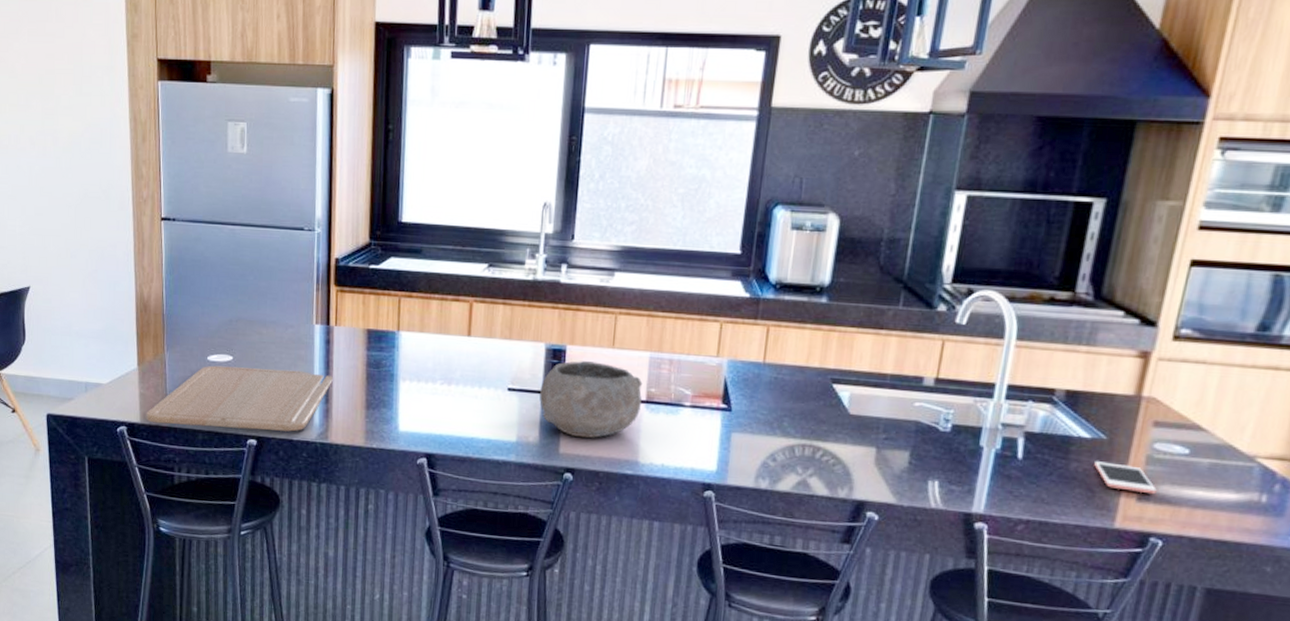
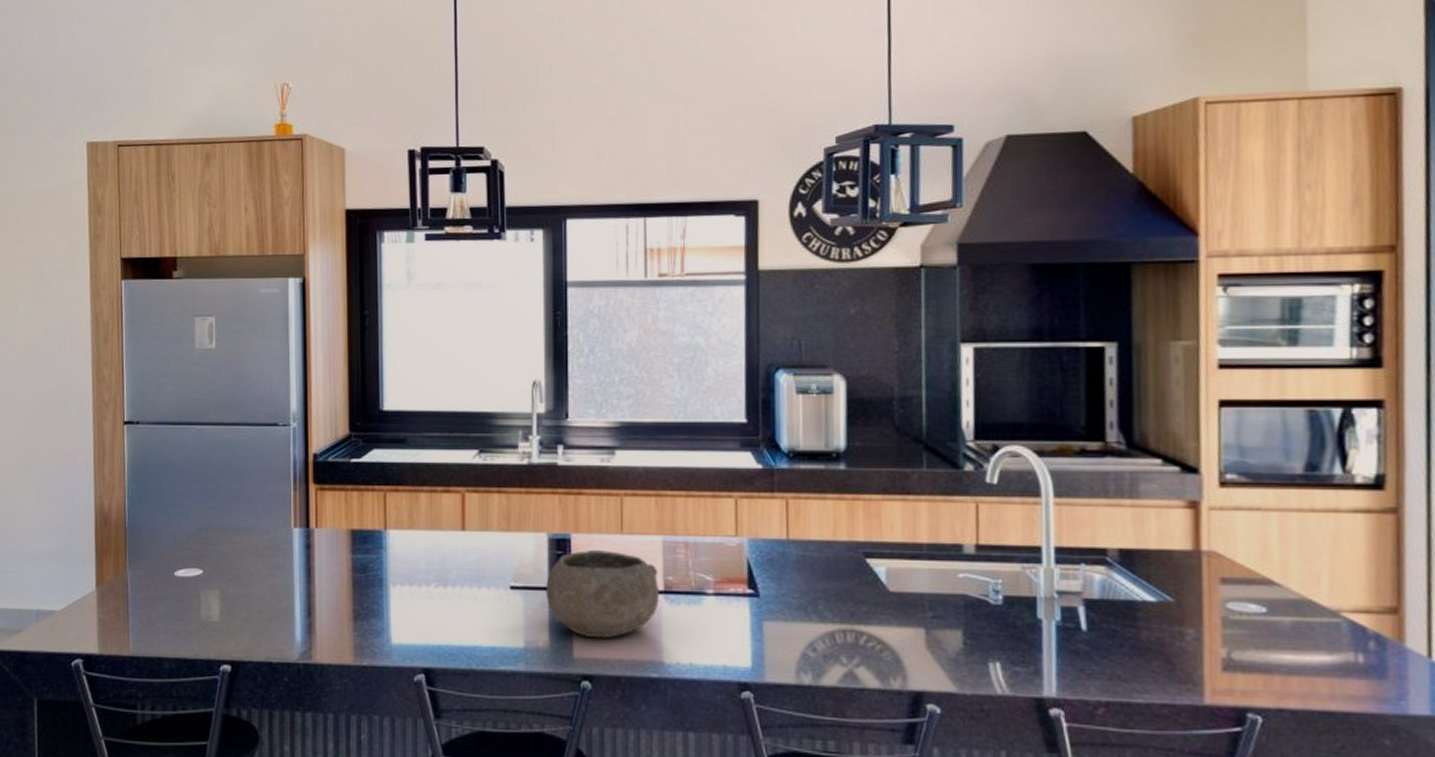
chopping board: present [145,365,333,432] -> none [104,581,315,654]
cell phone: present [1094,461,1157,495] -> none [1166,628,1242,662]

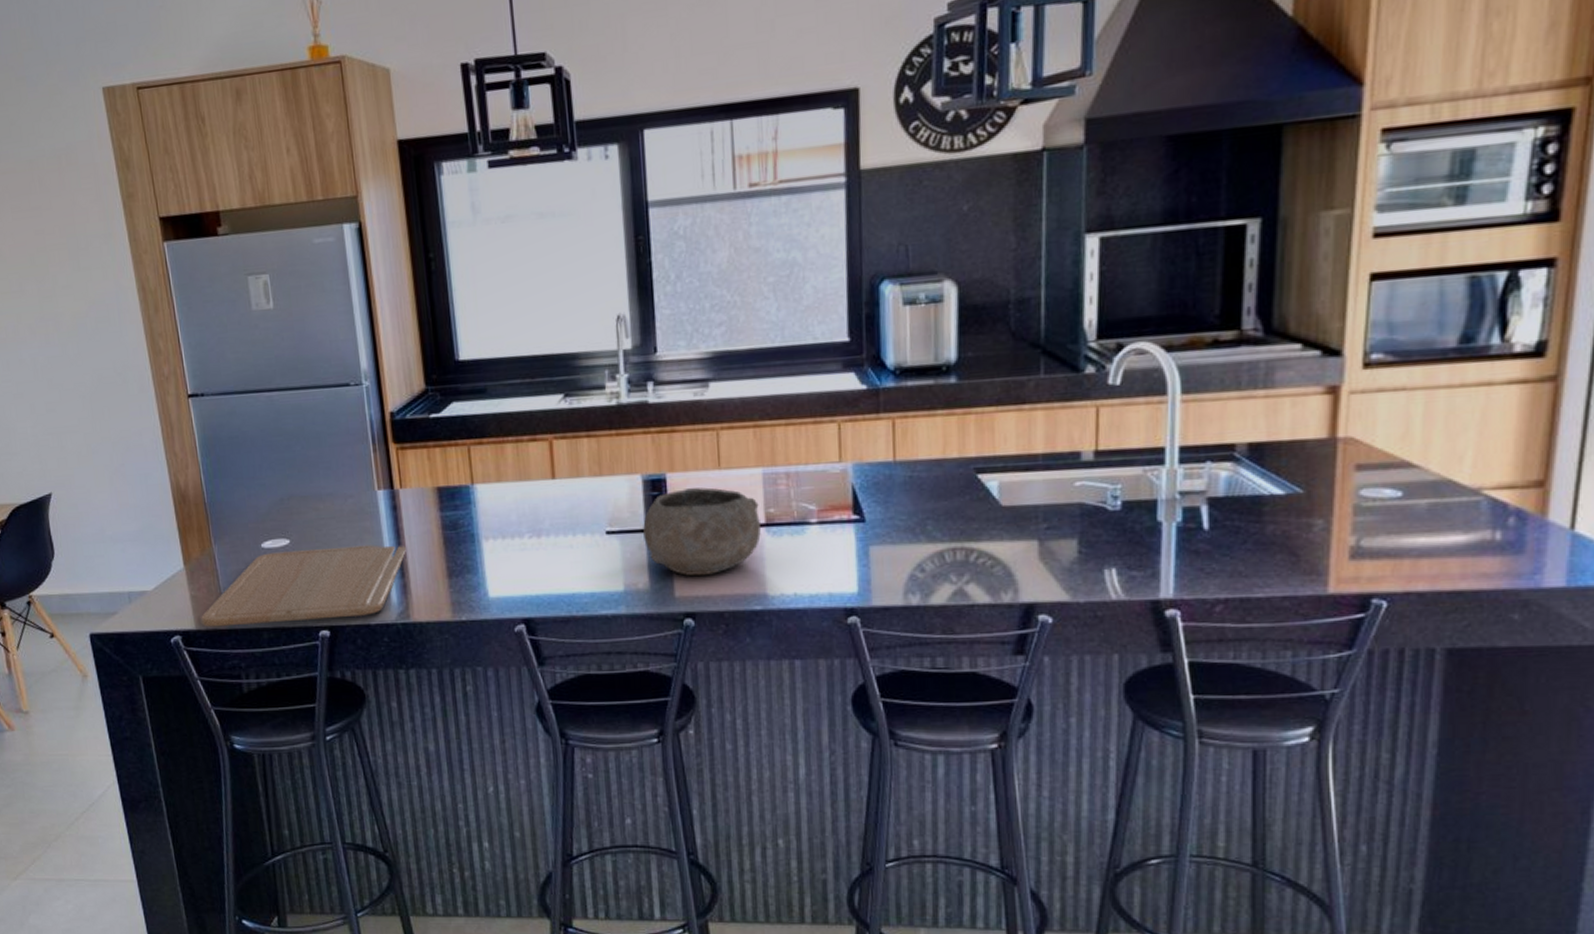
chopping board: none [104,581,315,654] -> present [200,545,406,627]

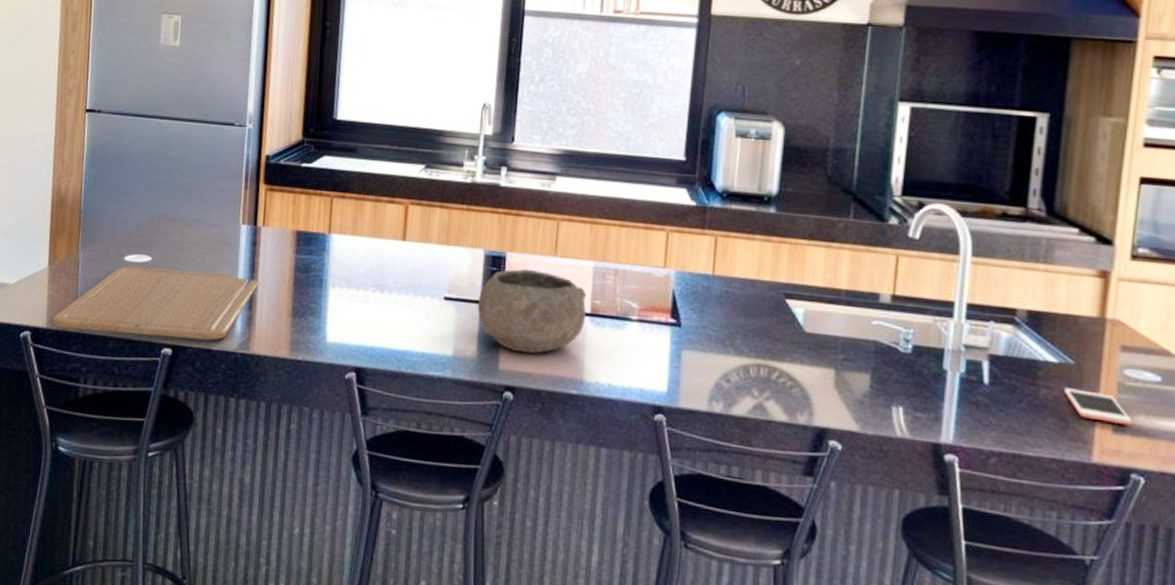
cell phone: none [1294,519,1371,550] -> present [1064,388,1132,426]

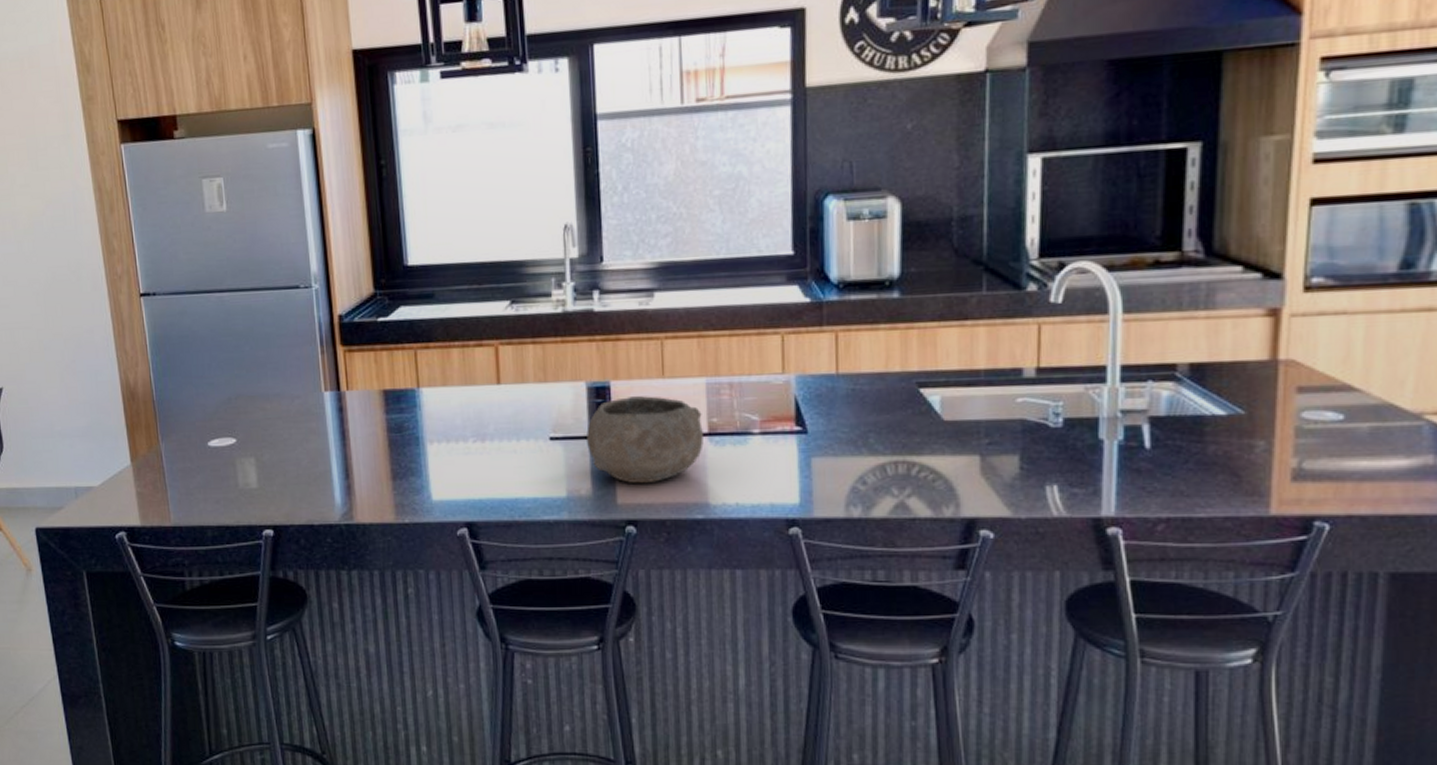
chopping board: present [52,266,258,341] -> none [145,445,351,524]
cell phone: present [1064,388,1132,426] -> none [1235,440,1313,472]

